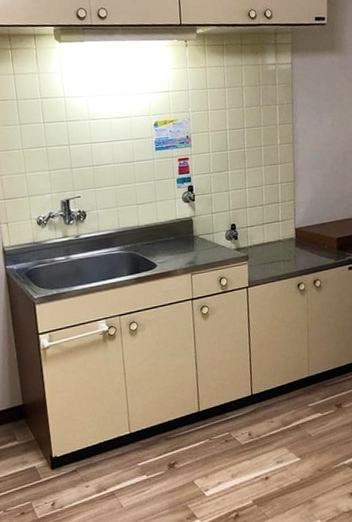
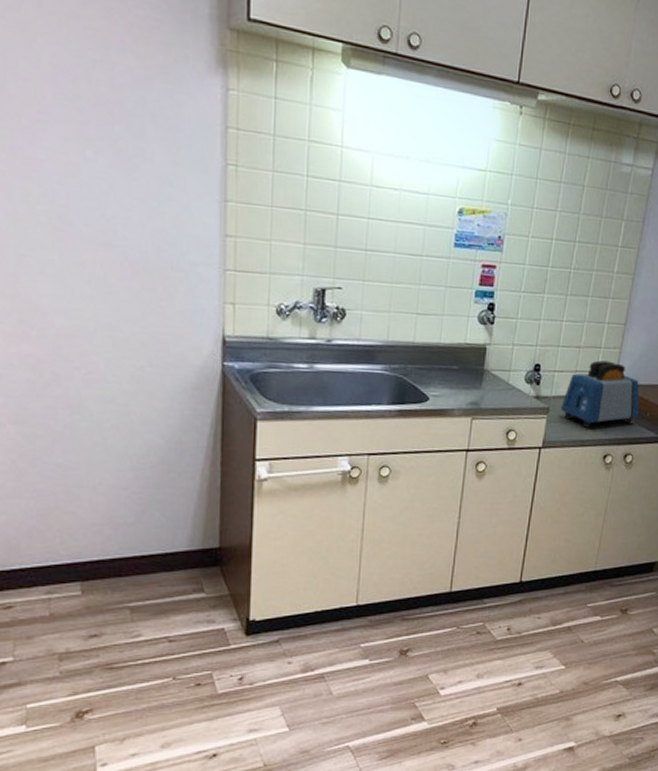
toaster: none [257,211,318,266] -> present [560,360,640,428]

